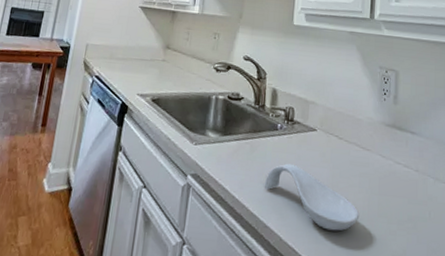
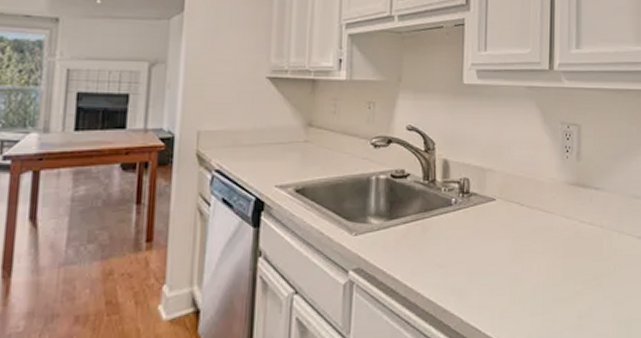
spoon rest: present [264,163,360,231] -> none [440,239,545,303]

